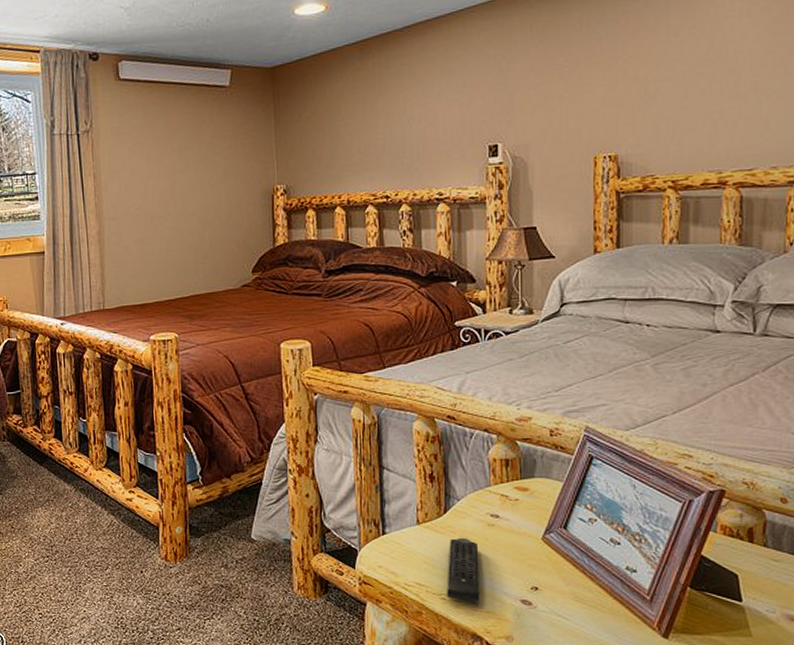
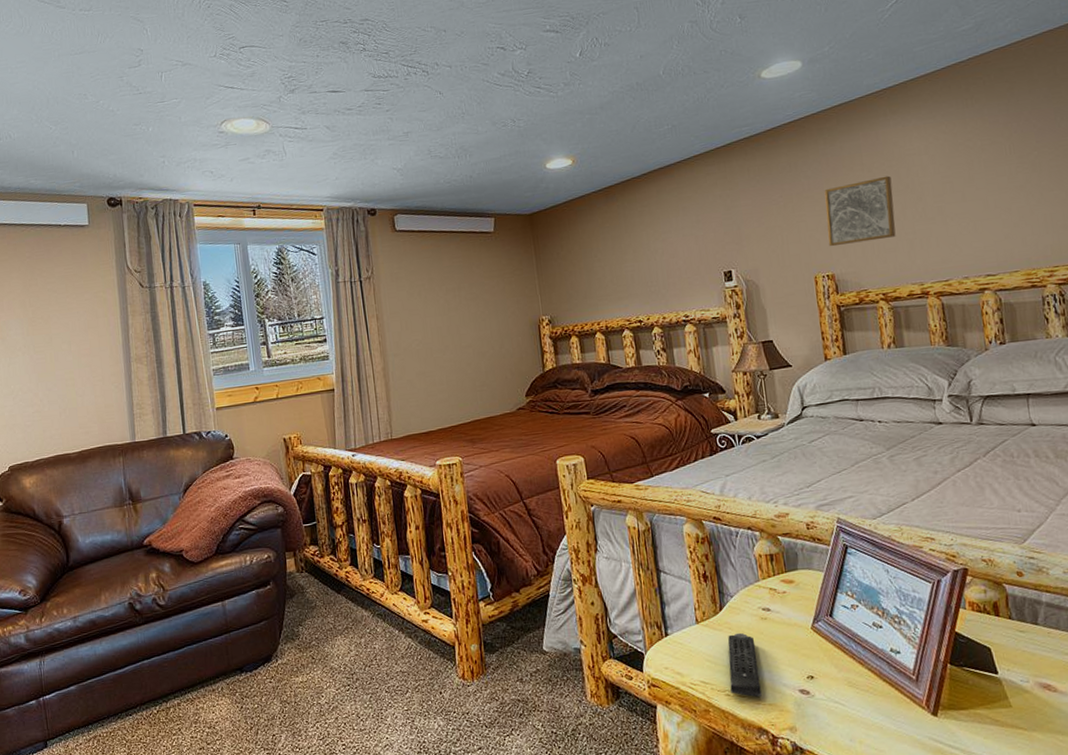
wall art: none [615,41,701,123] -> present [824,175,896,247]

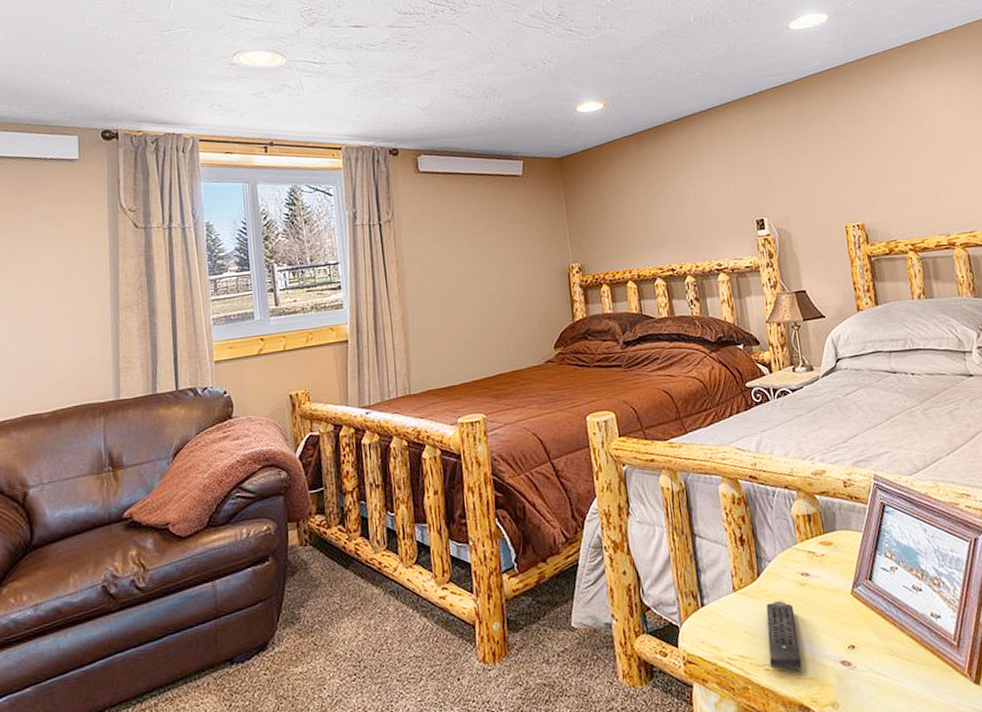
wall art: present [824,175,896,247] -> none [852,128,922,197]

